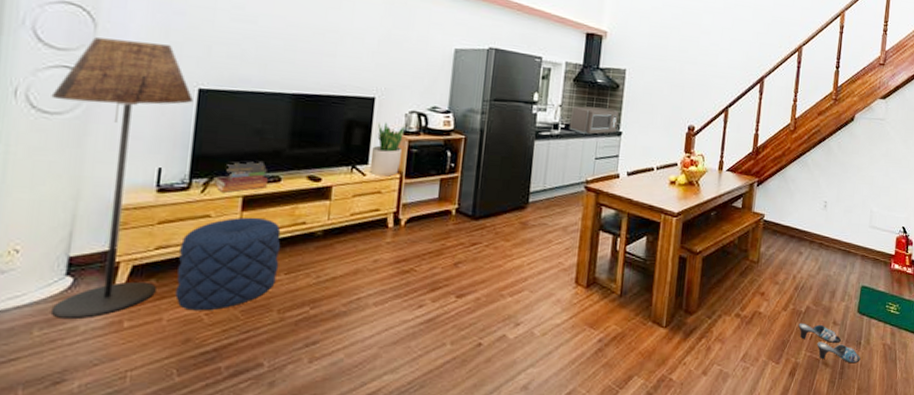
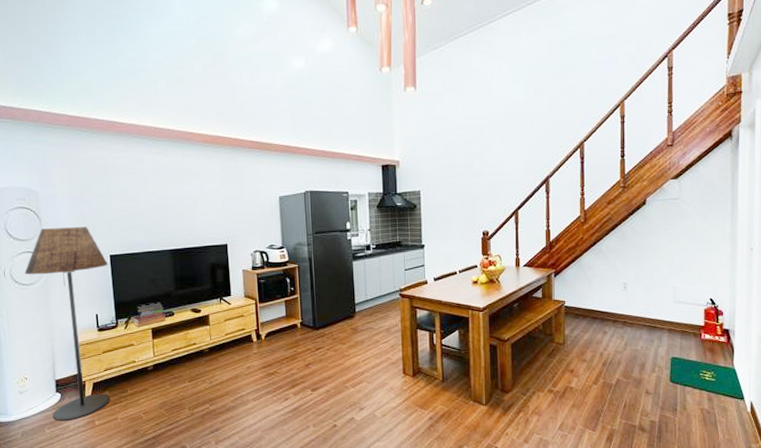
pouf: present [175,217,281,311] -> none [119,342,184,412]
planter: present [369,122,405,177] -> none [231,262,254,304]
microwave: present [569,106,619,135] -> none [379,225,420,252]
slippers: present [798,322,861,364] -> none [611,394,678,428]

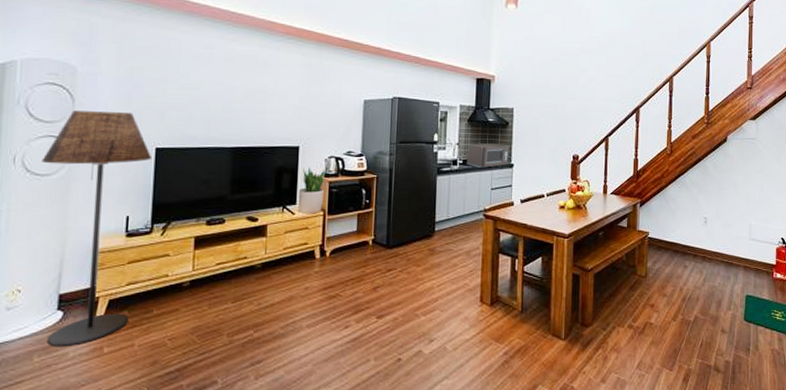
books: present [132,301,166,327] -> none [171,206,215,234]
planter: none [231,262,254,304] -> present [297,167,326,214]
microwave: none [379,225,420,252] -> present [466,142,509,169]

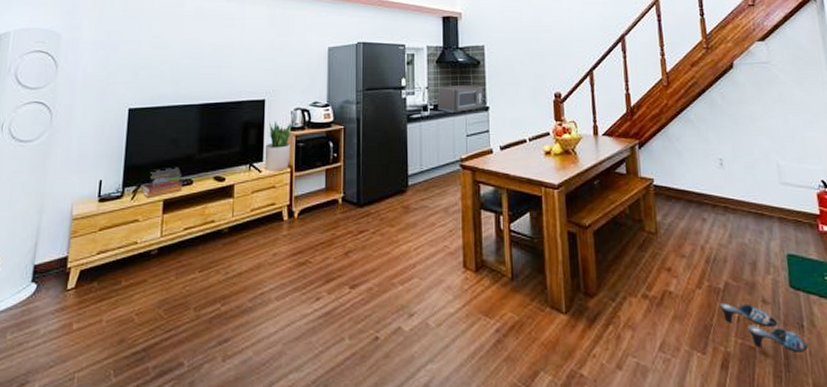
floor lamp: present [41,110,153,346] -> none [21,75,126,322]
books: none [171,206,215,234] -> present [141,166,183,198]
slippers: none [688,331,751,369] -> present [719,302,808,352]

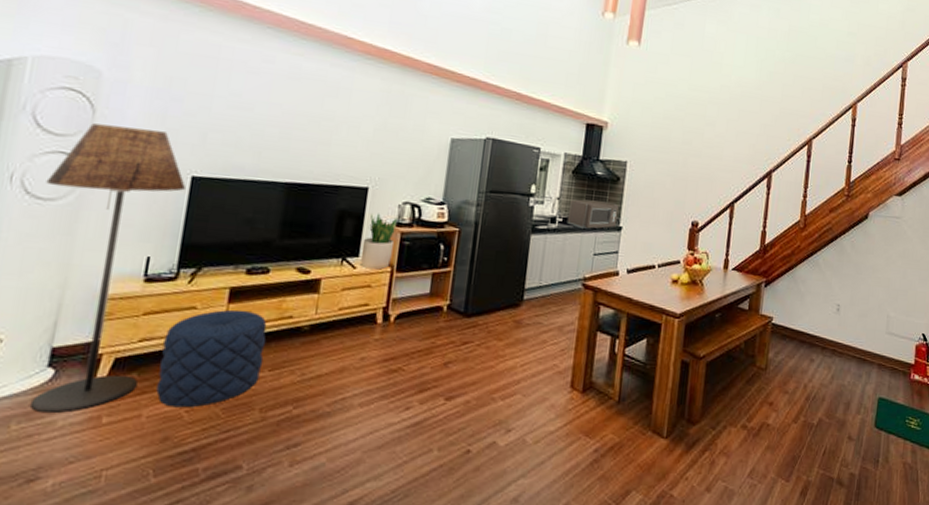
floor lamp: none [21,75,126,322] -> present [31,123,187,413]
pouf: none [112,219,195,311] -> present [156,309,267,408]
books: present [141,166,183,198] -> none [202,251,257,284]
slippers: present [719,302,808,352] -> none [810,436,879,484]

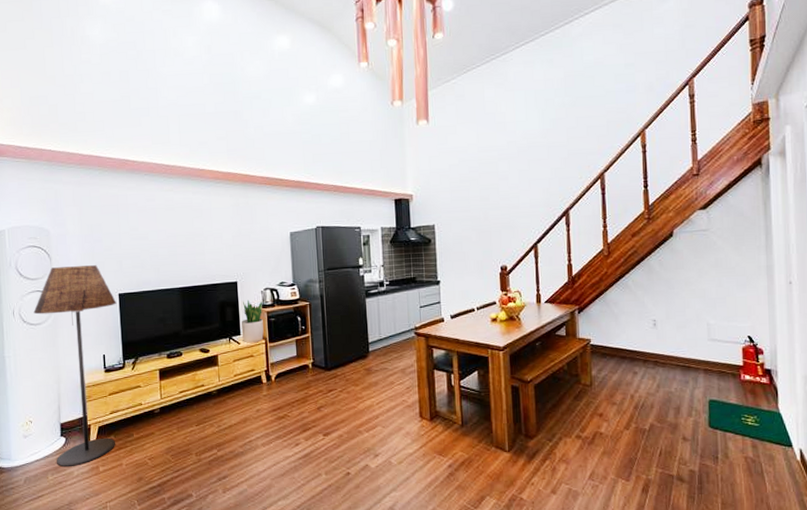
pouf: present [156,309,267,408] -> none [125,384,191,457]
microwave: present [567,199,619,230] -> none [392,261,435,288]

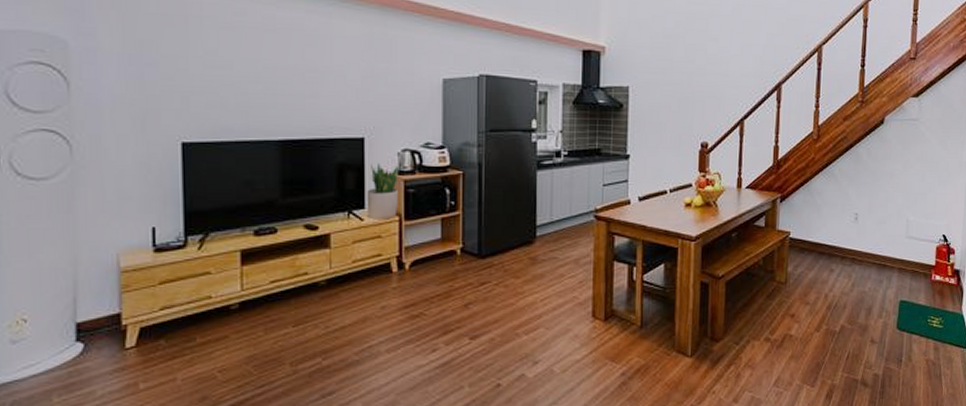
floor lamp: present [33,265,117,467] -> none [34,97,179,384]

